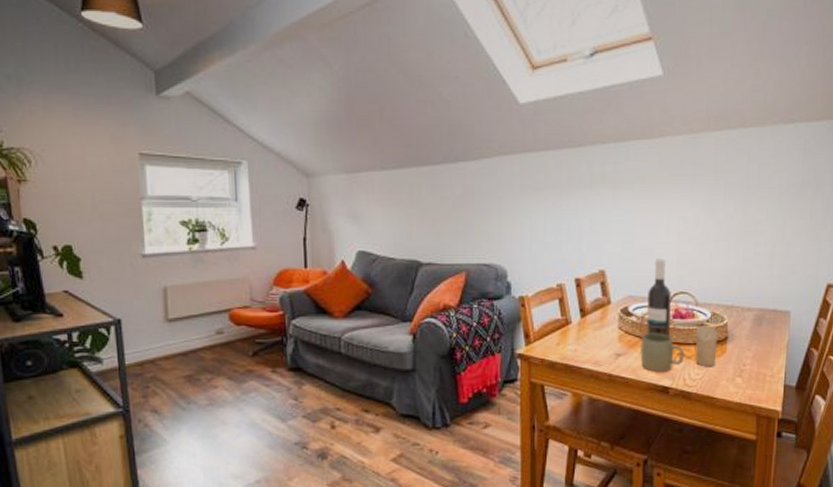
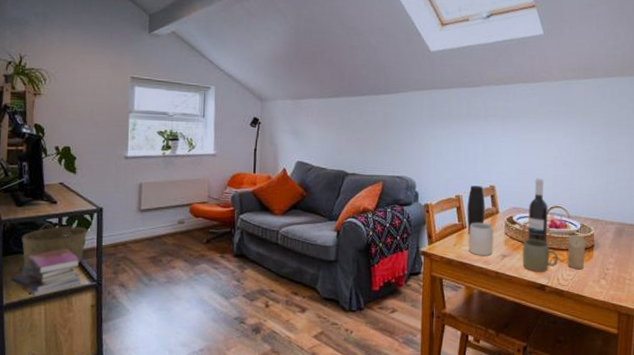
books: none [17,370,104,429] -> present [10,248,81,297]
basket: none [25,340,106,395] -> present [22,223,89,267]
vase: none [571,271,594,331] -> present [467,185,485,234]
mug: none [575,316,605,357] -> present [468,222,494,257]

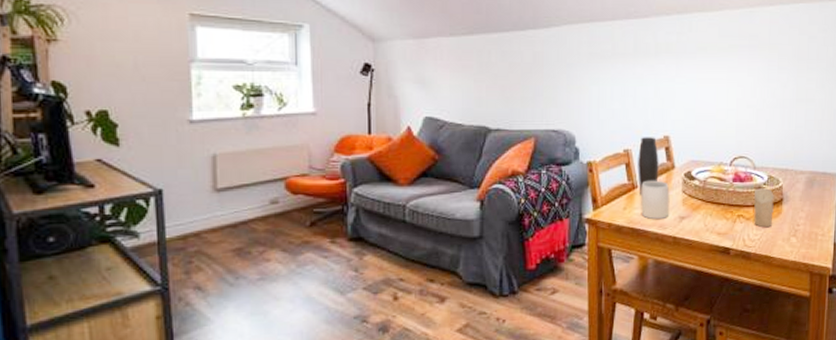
books: present [10,248,81,297] -> none [34,245,138,313]
basket: present [22,223,89,267] -> none [46,213,144,274]
mug: present [522,239,559,272] -> none [703,196,744,234]
wine bottle: present [527,178,548,243] -> none [708,125,732,199]

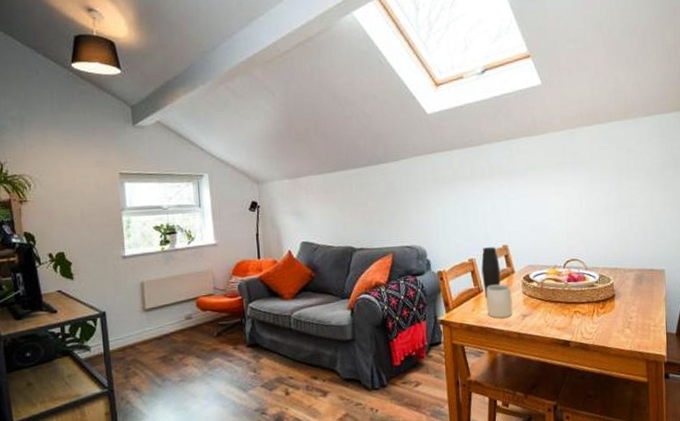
candle: present [753,188,774,228] -> none [587,286,607,322]

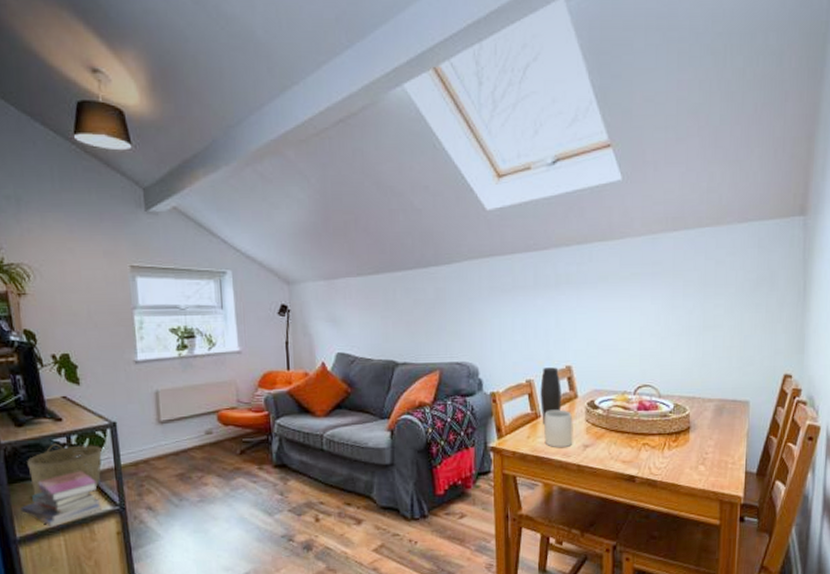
books: none [18,357,91,411] -> present [20,471,101,528]
basket: none [24,333,93,382] -> present [27,443,103,495]

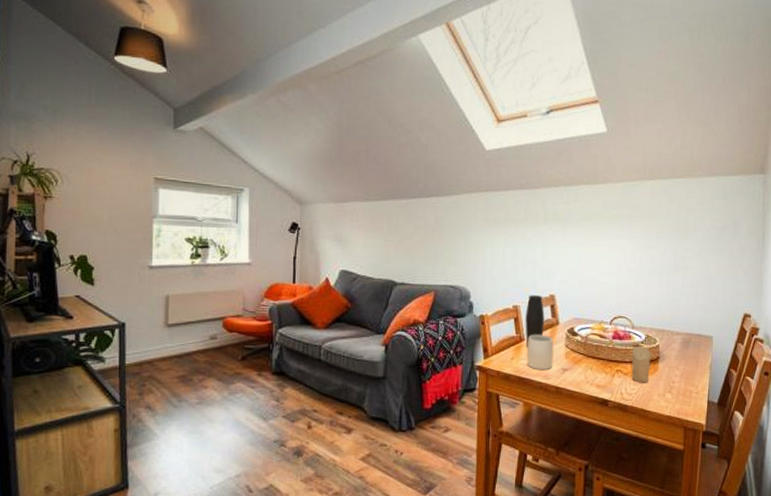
books: present [20,471,101,528] -> none [22,368,102,422]
basket: present [27,443,103,495] -> none [34,340,110,389]
candle: none [659,416,681,456] -> present [631,346,651,383]

